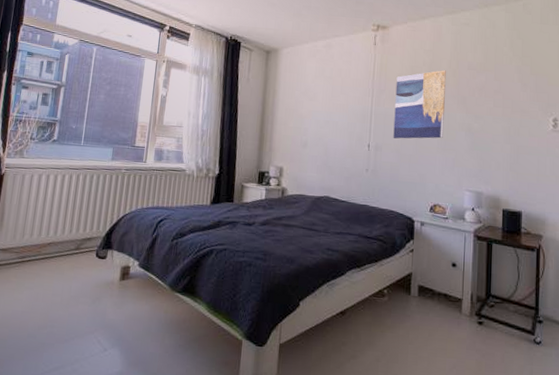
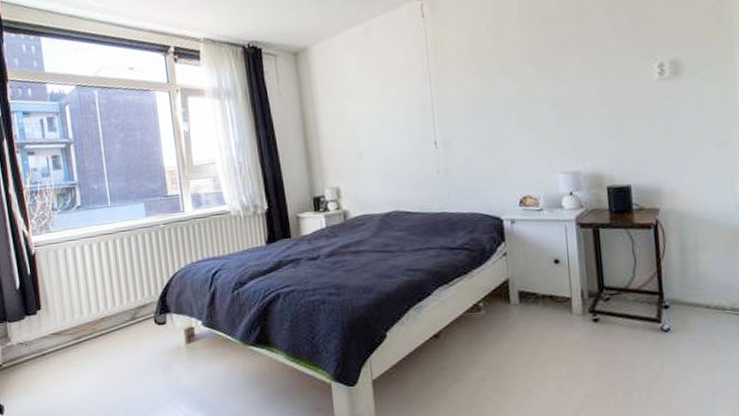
wall art: present [393,70,447,139] -> none [456,31,524,128]

